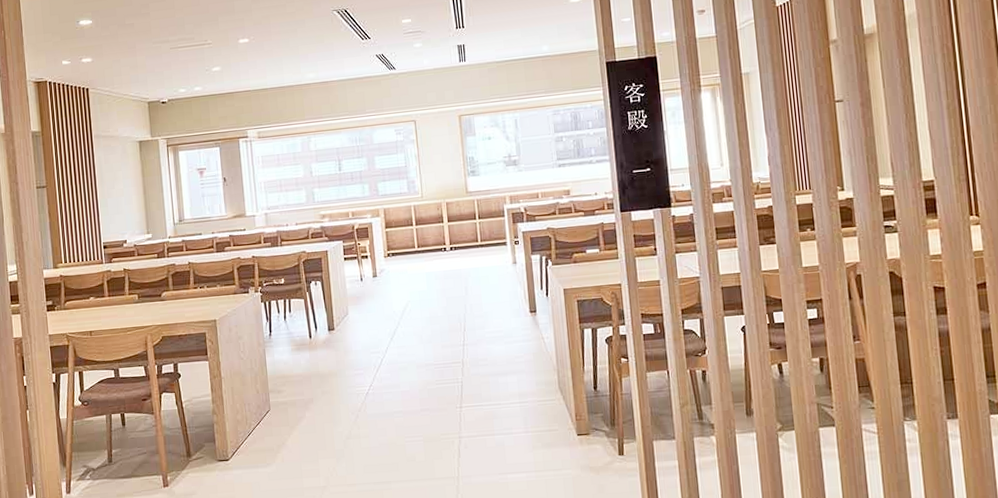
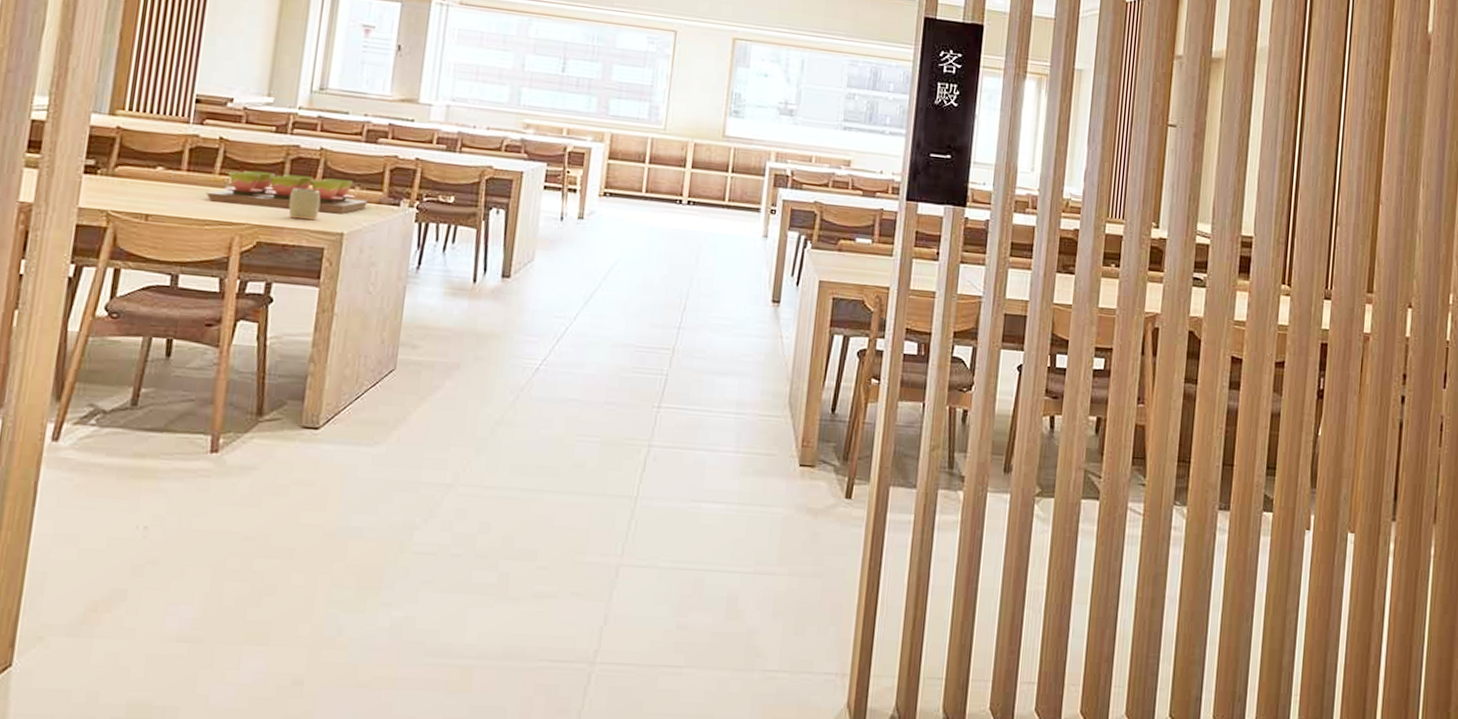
tea set: none [123,281,227,314] -> present [206,170,368,214]
mug: none [176,292,198,316] -> present [288,188,321,220]

